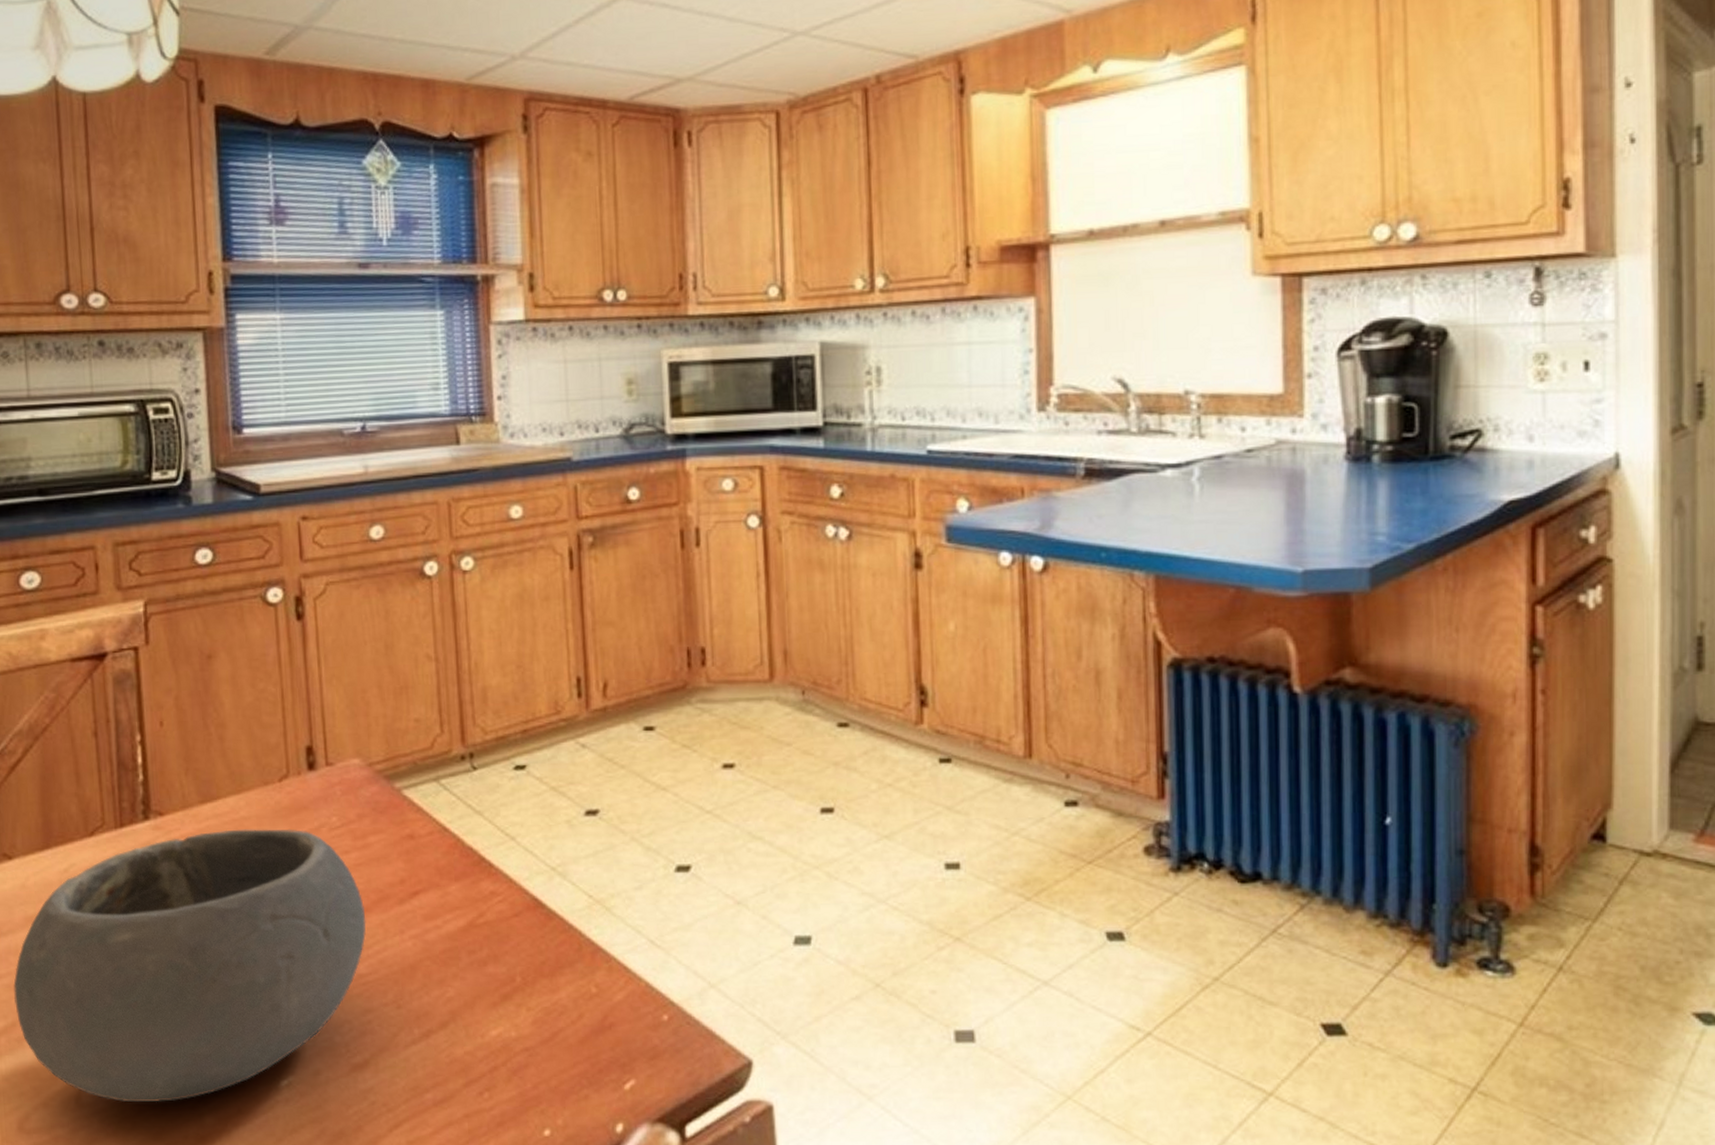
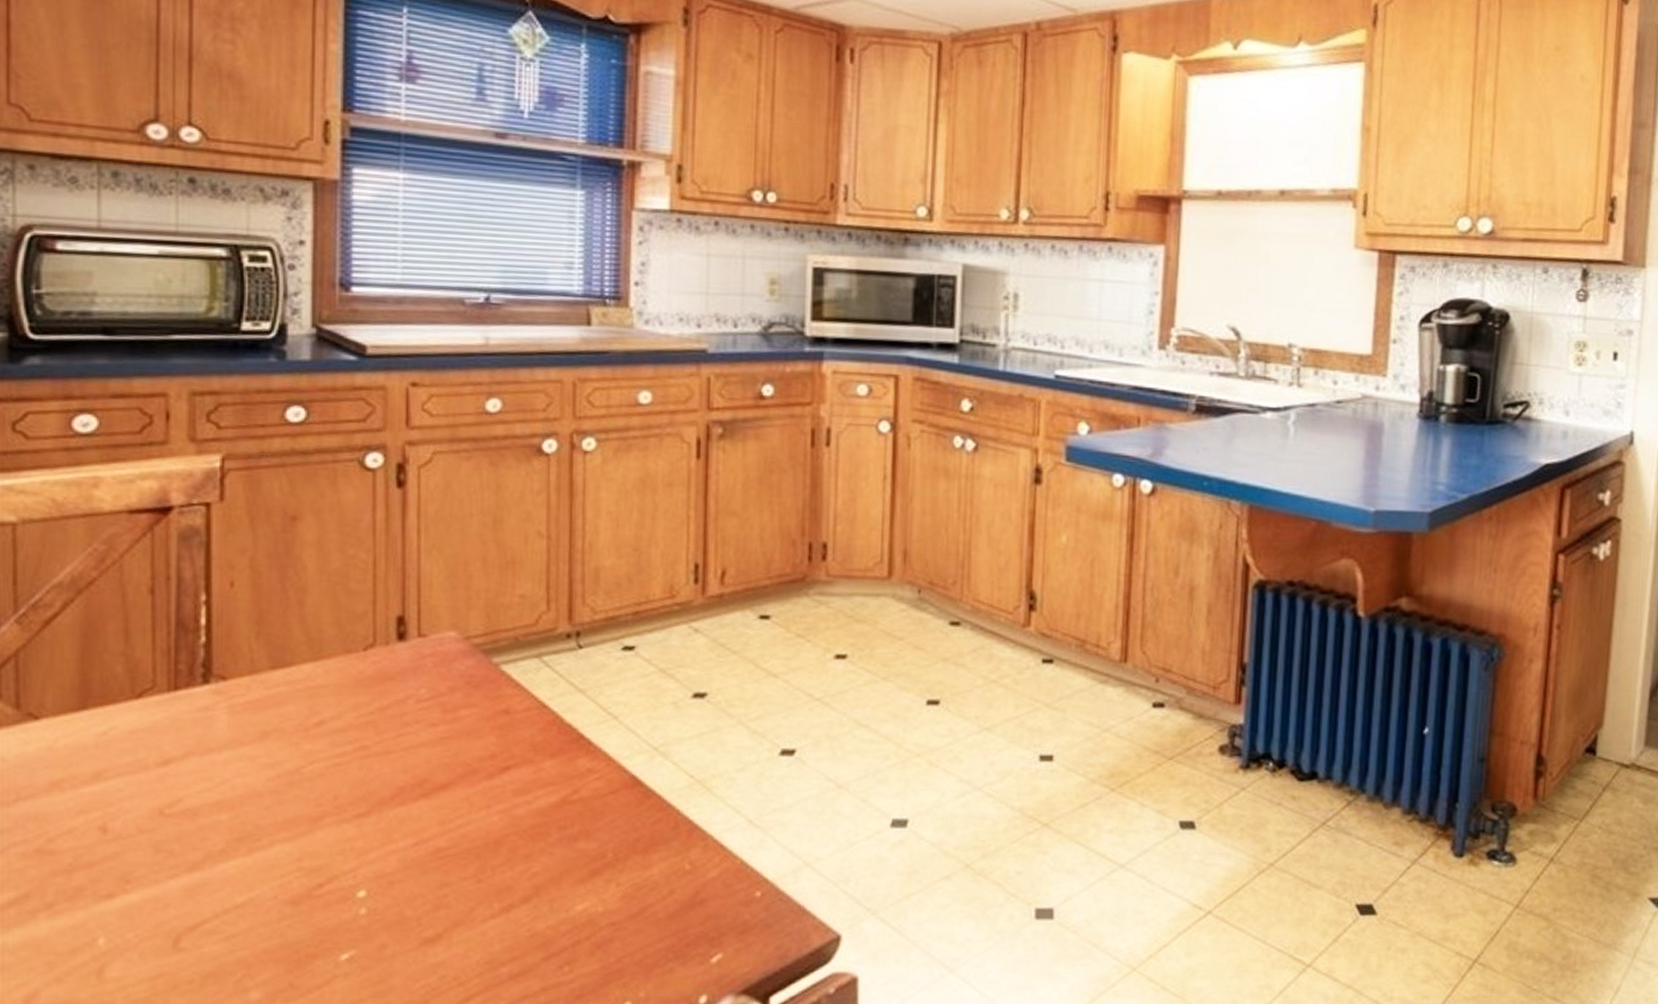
bowl: present [13,829,366,1103] -> none [30,697,450,978]

